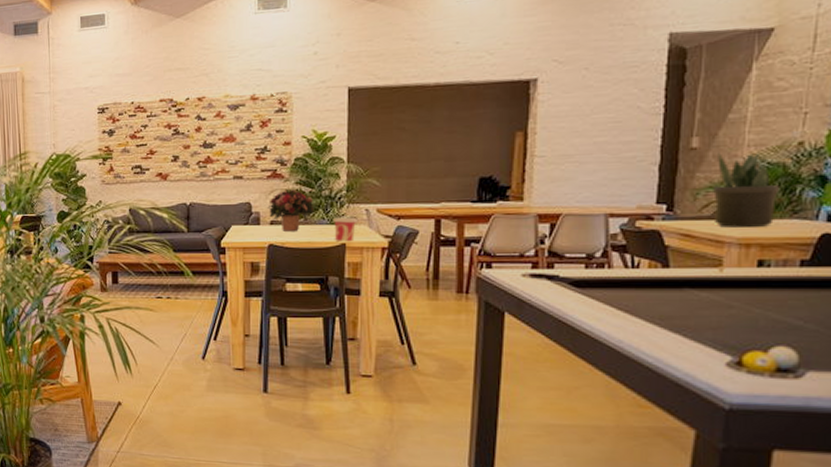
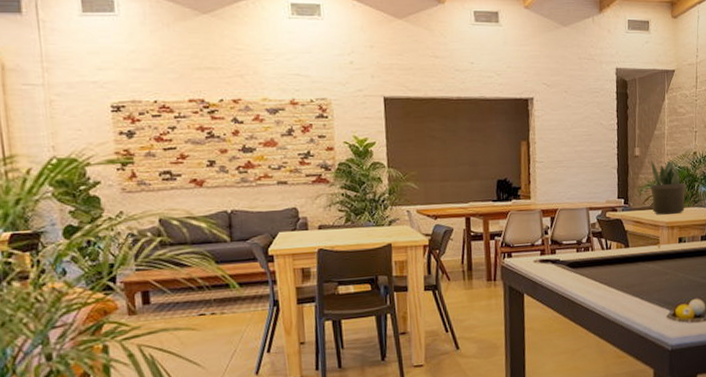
bouquet: present [267,189,316,231] -> none [314,193,362,235]
cup: present [334,217,357,242] -> none [379,218,401,243]

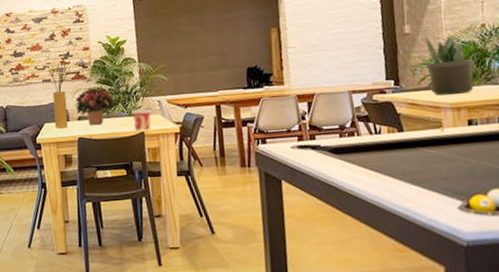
vase: none [285,160,312,238] -> present [48,60,71,129]
bouquet: none [314,193,362,235] -> present [74,87,116,125]
cup: none [379,218,401,243] -> present [132,108,152,131]

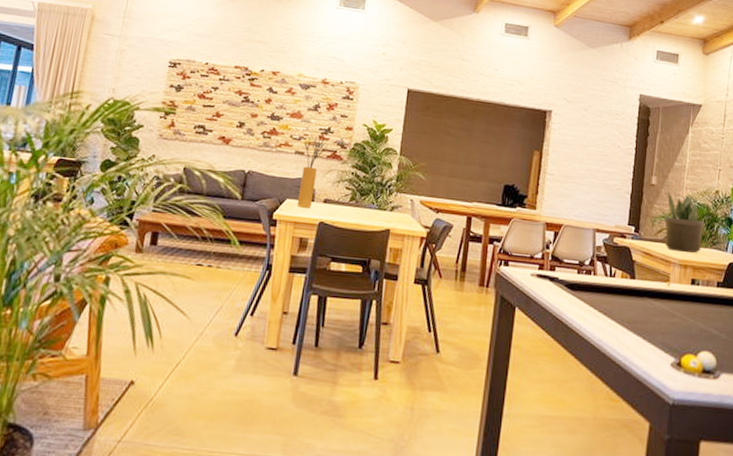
bouquet: present [74,87,116,125] -> none [323,171,367,212]
cup: present [132,108,152,131] -> none [381,203,403,229]

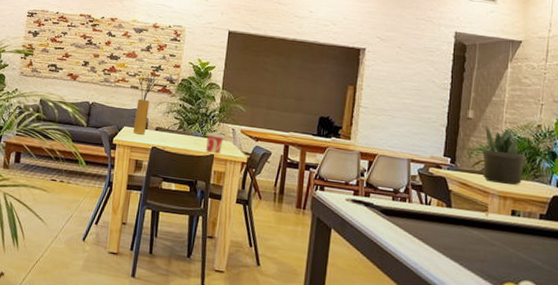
cup: none [381,203,403,229] -> present [206,132,225,154]

